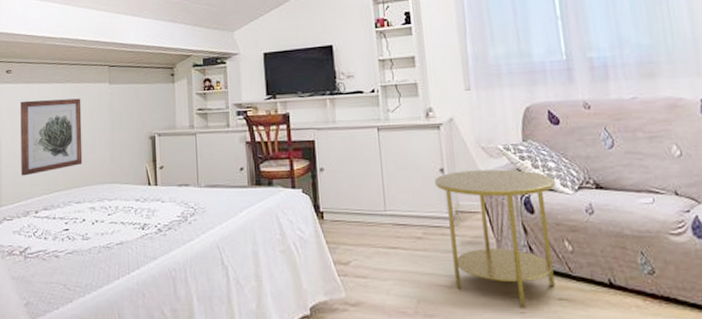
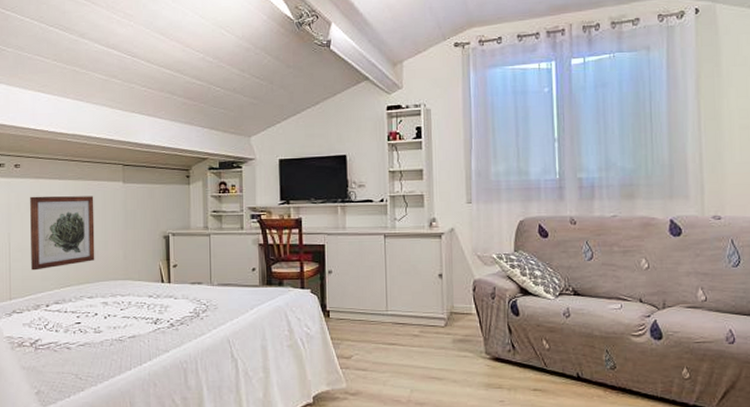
side table: present [435,169,556,309] -> none [433,276,540,398]

